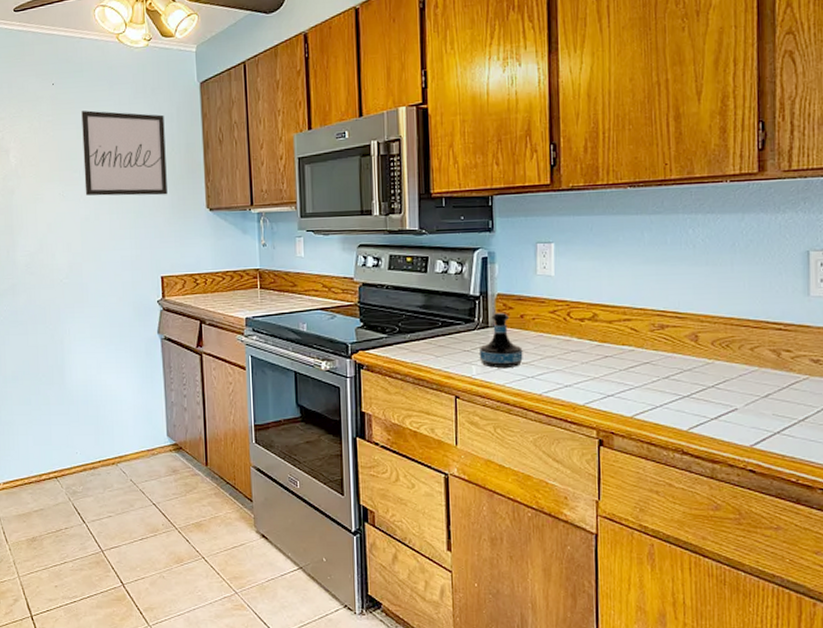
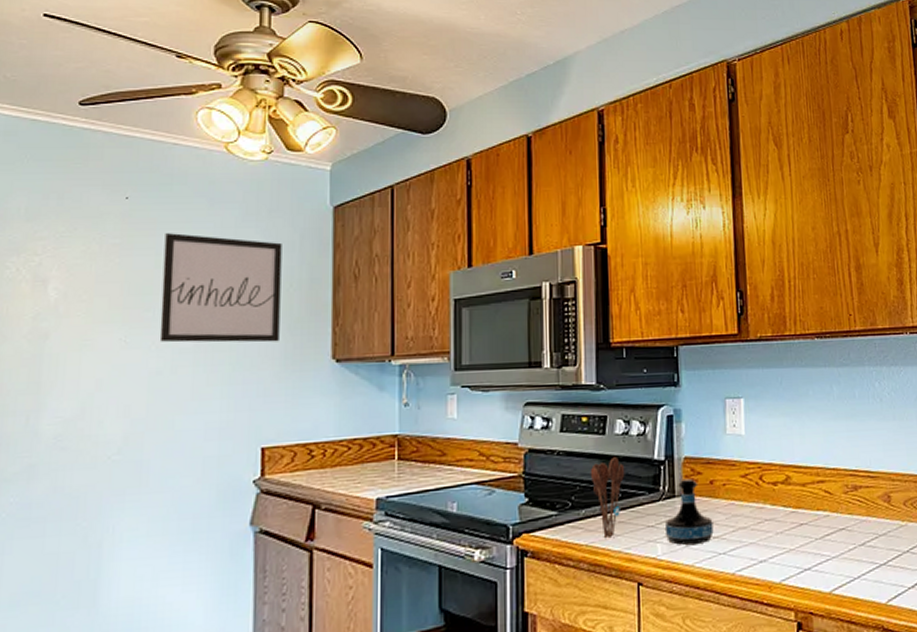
utensil holder: none [414,292,444,359] -> present [590,457,625,539]

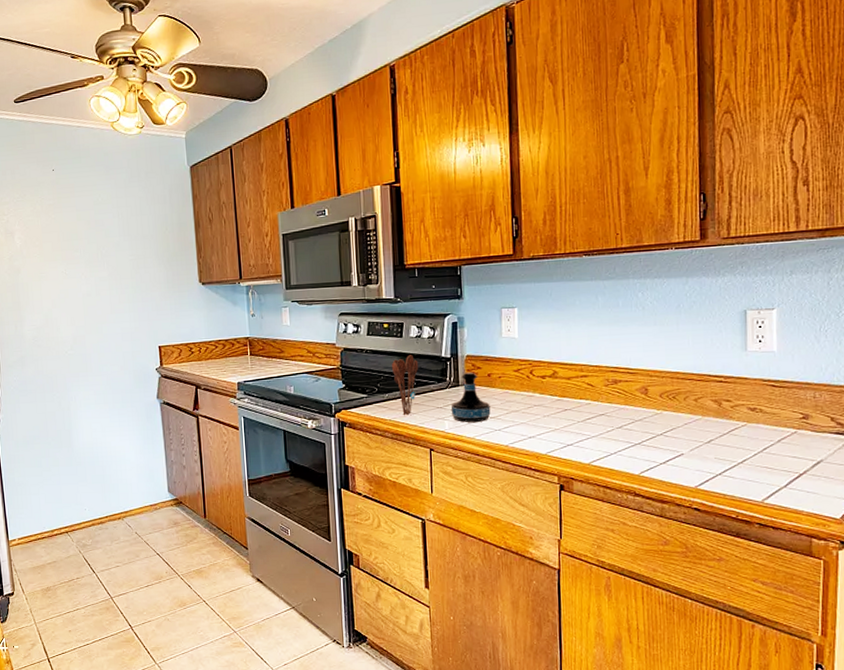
wall art: present [159,233,282,343] -> none [80,194,163,274]

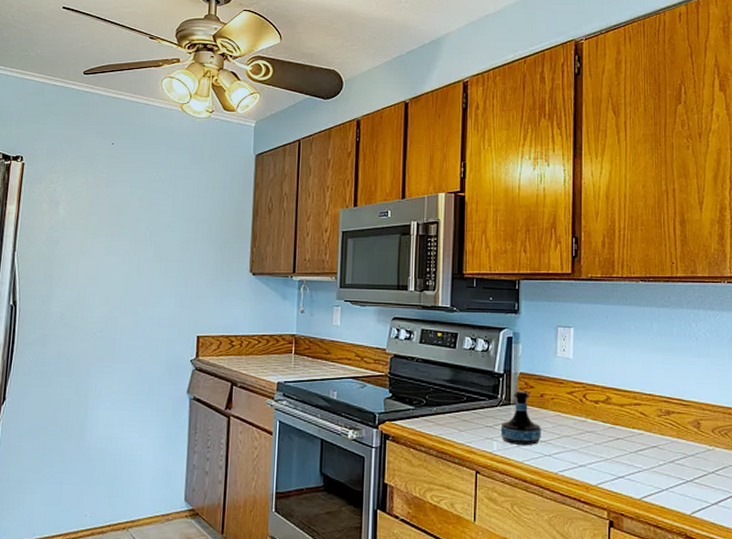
utensil holder: present [391,355,419,416] -> none [441,367,470,433]

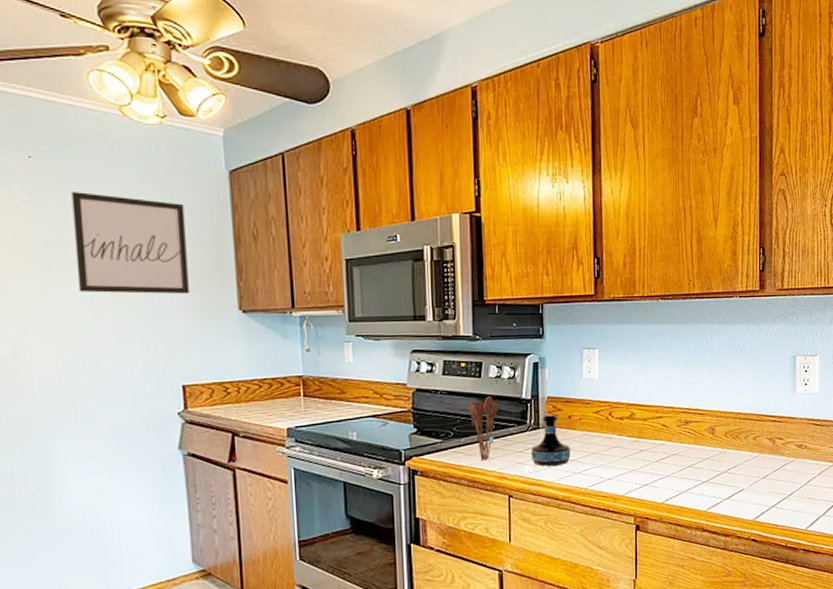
wall art: none [130,171,218,257] -> present [71,192,189,294]
utensil holder: none [441,367,470,433] -> present [468,396,498,462]

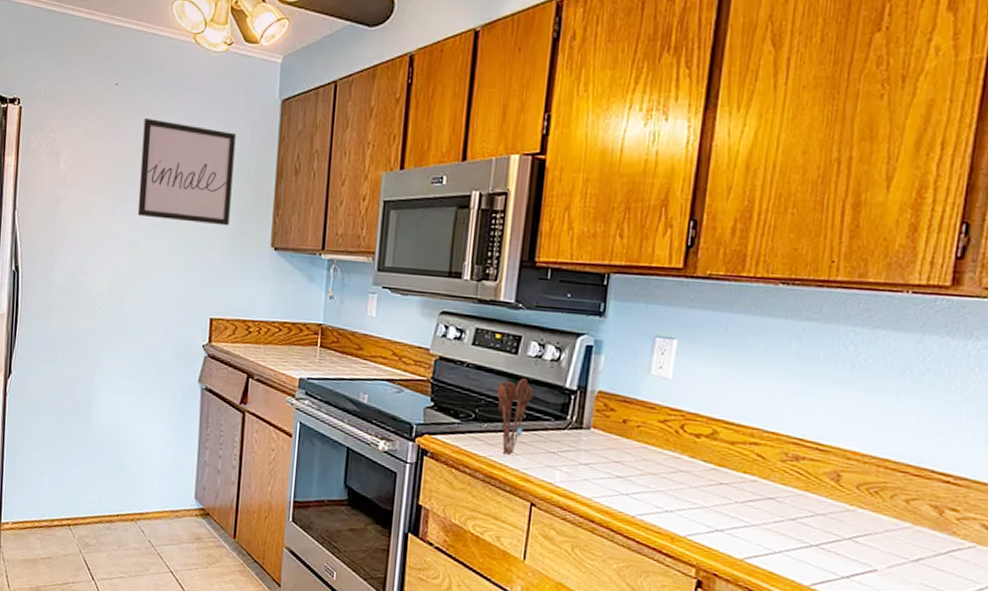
tequila bottle: present [532,414,571,466] -> none [567,412,620,480]

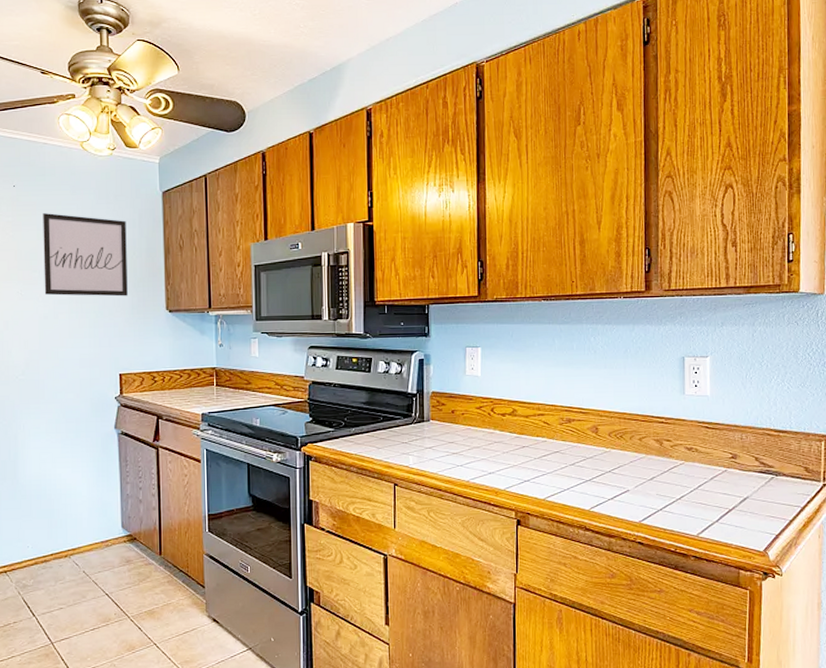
utensil holder: present [496,378,534,456] -> none [358,390,386,451]

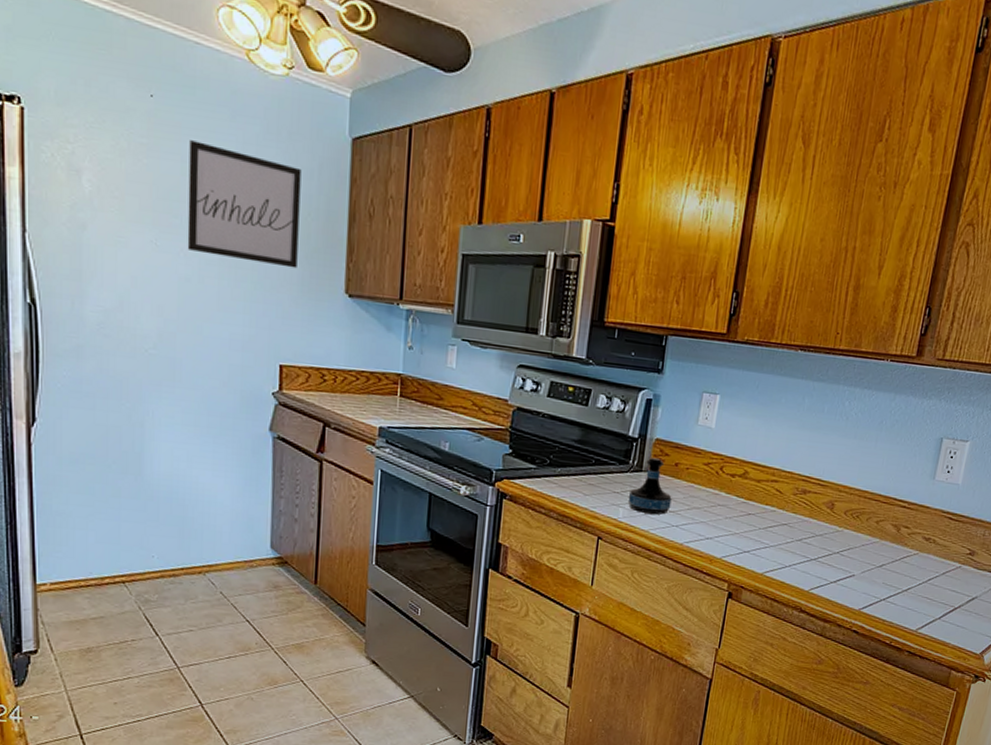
tequila bottle: none [416,408,454,458] -> present [629,457,672,515]

